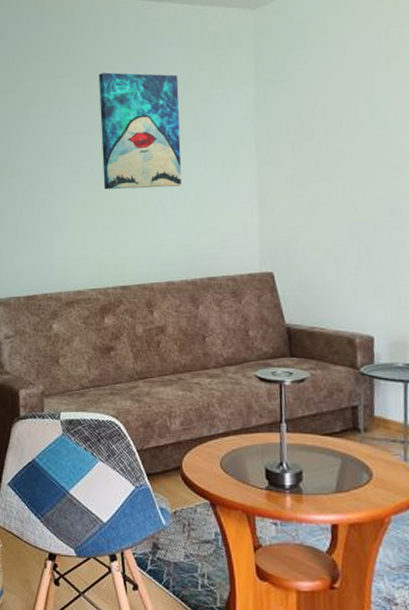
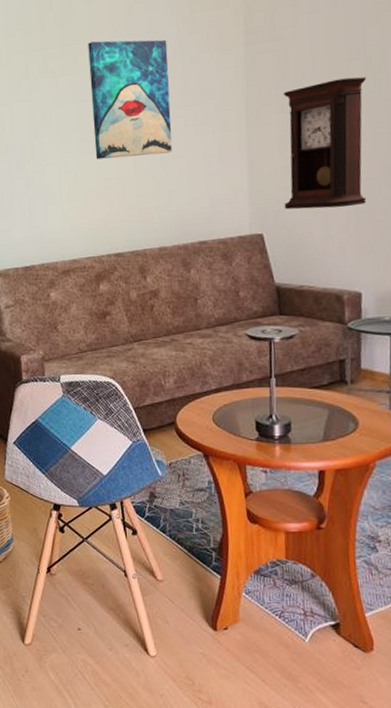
pendulum clock: none [293,120,378,249] -> present [283,76,367,210]

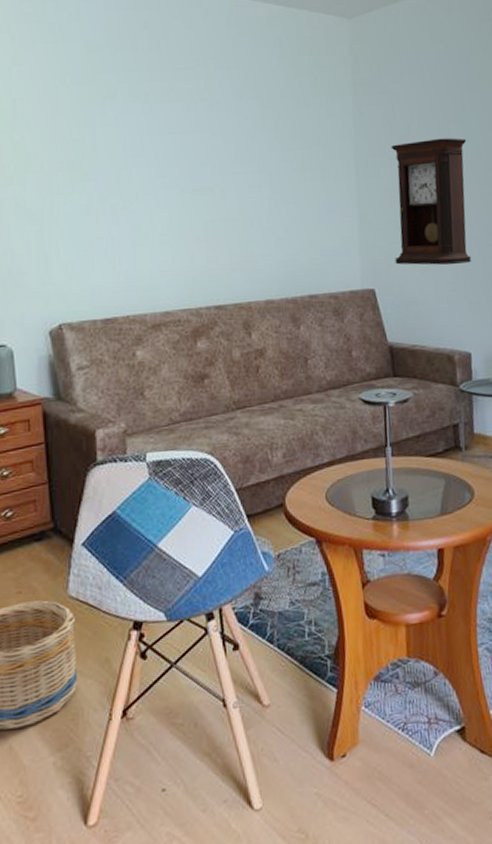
wall art: present [88,39,172,160] -> none [187,70,280,199]

